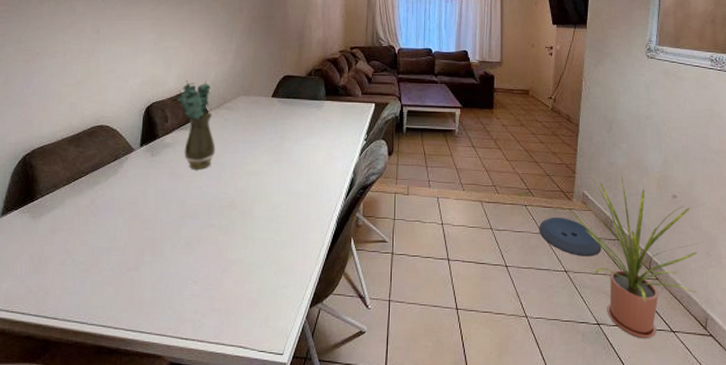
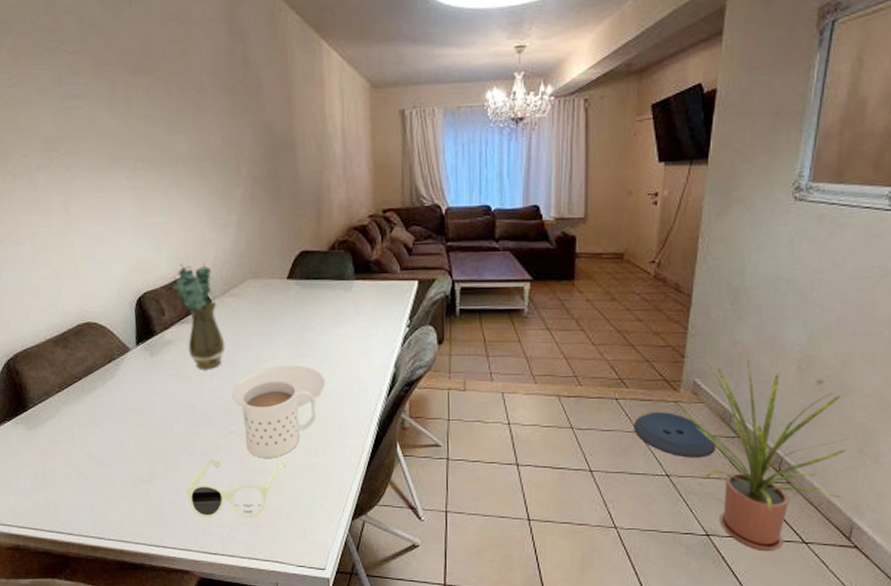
spectacles: none [168,250,258,305] -> present [187,459,287,519]
plate: none [217,168,296,204] -> present [232,365,325,407]
mug: none [224,181,287,250] -> present [241,381,317,458]

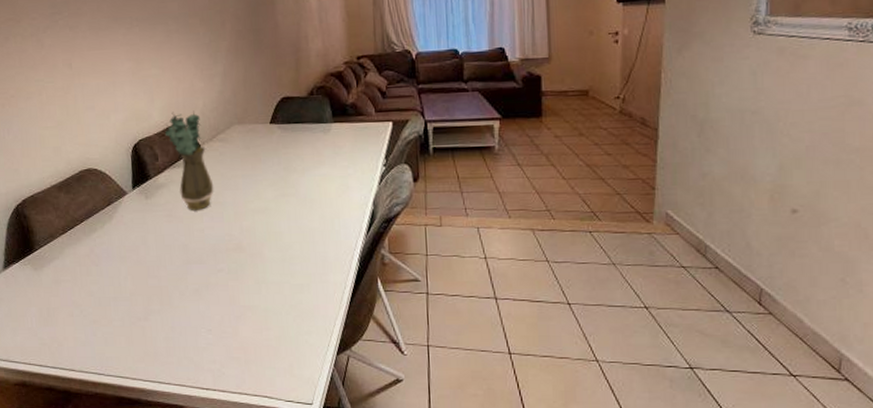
spectacles: present [187,459,287,519] -> none [180,296,274,354]
plate: present [232,365,325,407] -> none [221,205,308,246]
mug: present [241,381,317,458] -> none [229,220,301,295]
robot vacuum: present [634,412,716,458] -> none [609,244,693,289]
house plant: present [676,359,858,552] -> none [649,190,839,385]

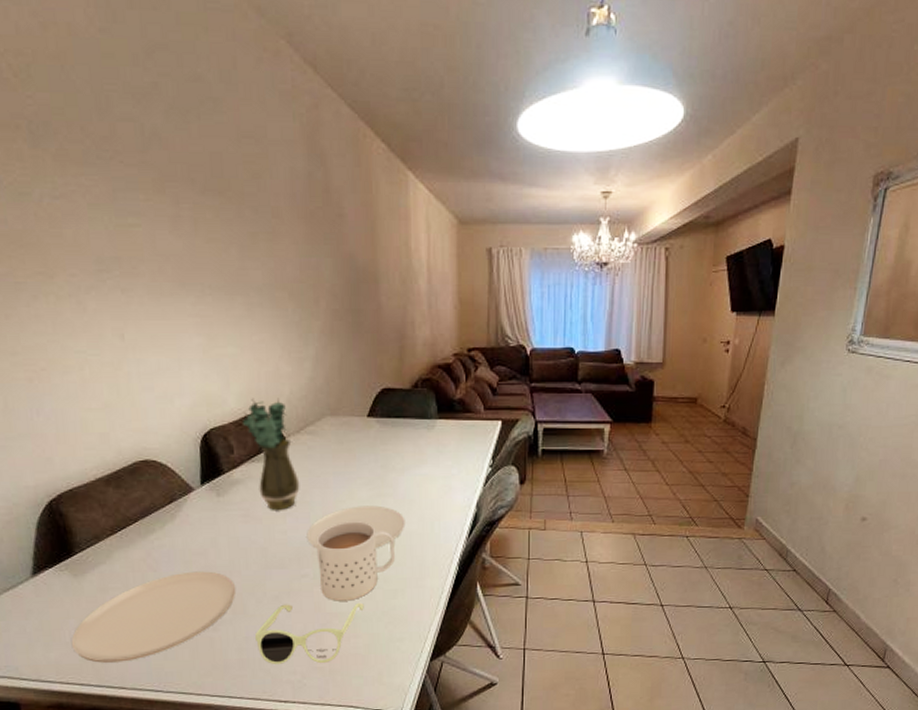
plate: none [32,266,163,347] -> present [71,571,237,663]
spectacles: none [180,296,274,354] -> present [255,602,364,665]
plate: none [221,205,308,246] -> present [307,505,406,549]
mug: none [229,220,301,295] -> present [316,521,396,601]

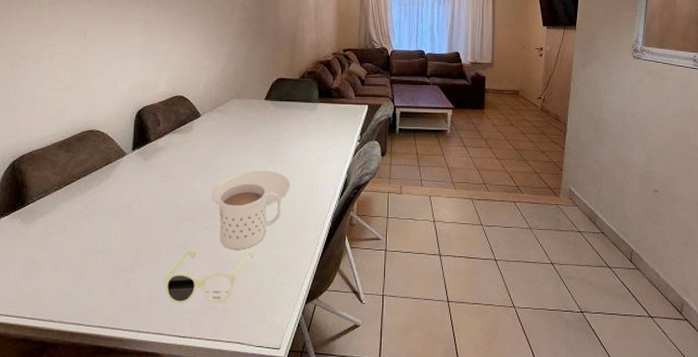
plate: present [71,571,237,663] -> none [14,221,152,298]
vase: present [241,398,300,510] -> none [168,83,209,172]

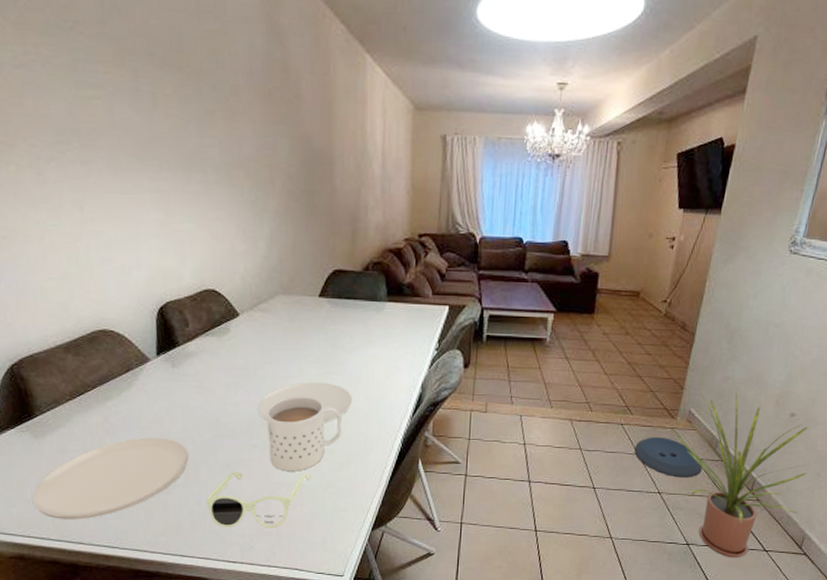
plate: none [14,221,152,298] -> present [32,437,190,519]
robot vacuum: none [527,213,586,249] -> present [634,437,703,478]
house plant: none [557,173,683,325] -> present [672,393,817,558]

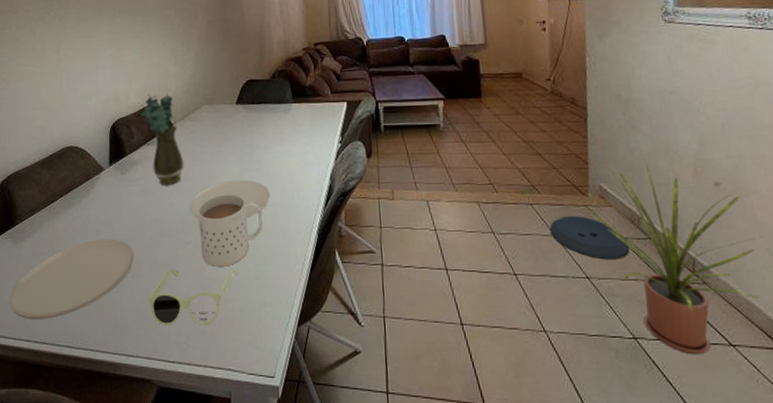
vase: none [197,274,252,383] -> present [140,92,184,185]

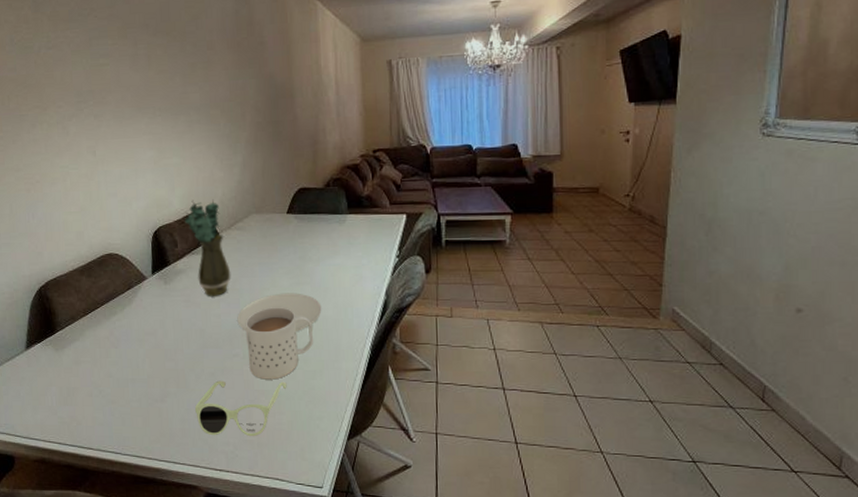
plate: present [9,239,135,319] -> none [52,349,180,426]
robot vacuum: present [550,216,630,260] -> none [615,339,698,384]
house plant: present [586,164,764,355] -> none [656,288,842,480]

